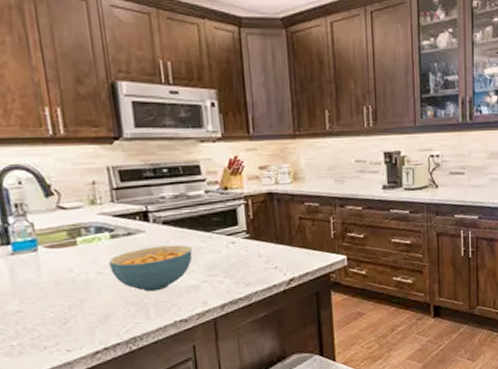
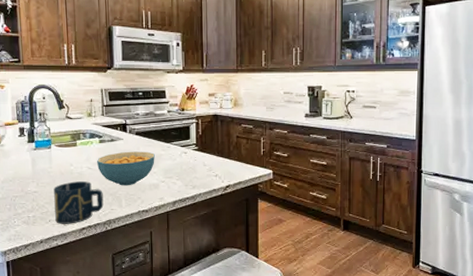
cup: none [47,290,124,350] -> present [54,181,104,224]

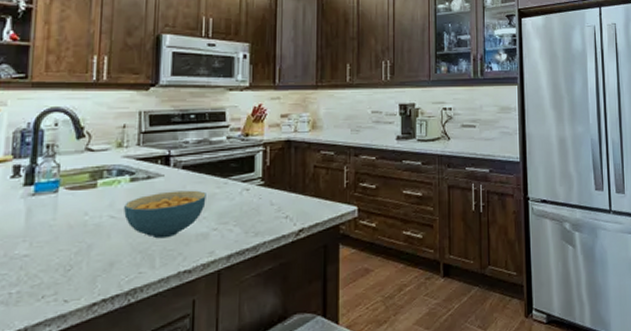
cup: present [54,181,104,224] -> none [52,235,129,301]

